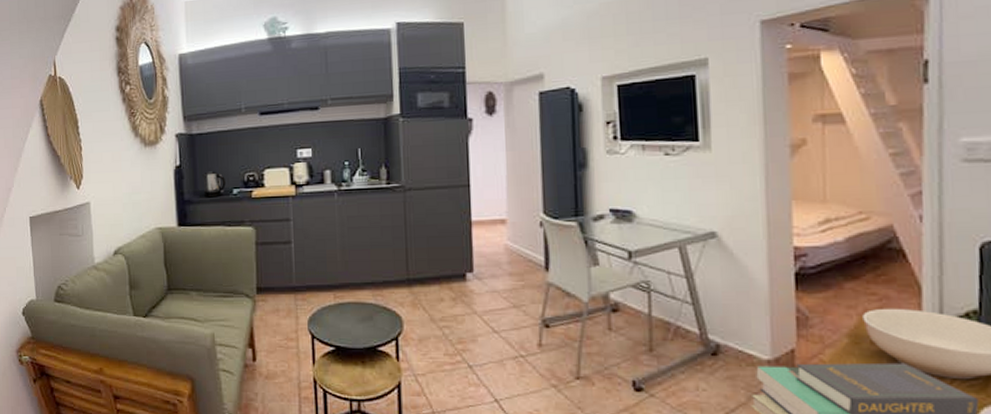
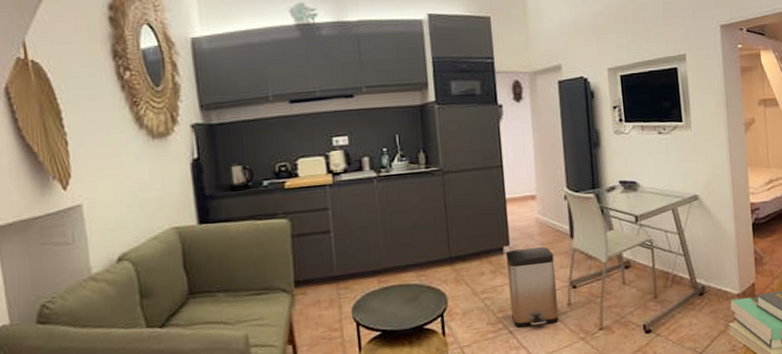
pedal bin: none [468,278,526,364] -> present [505,247,559,328]

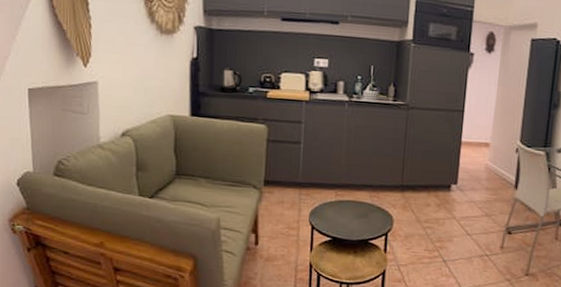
pedal bin: present [505,247,559,328] -> none [447,189,497,261]

